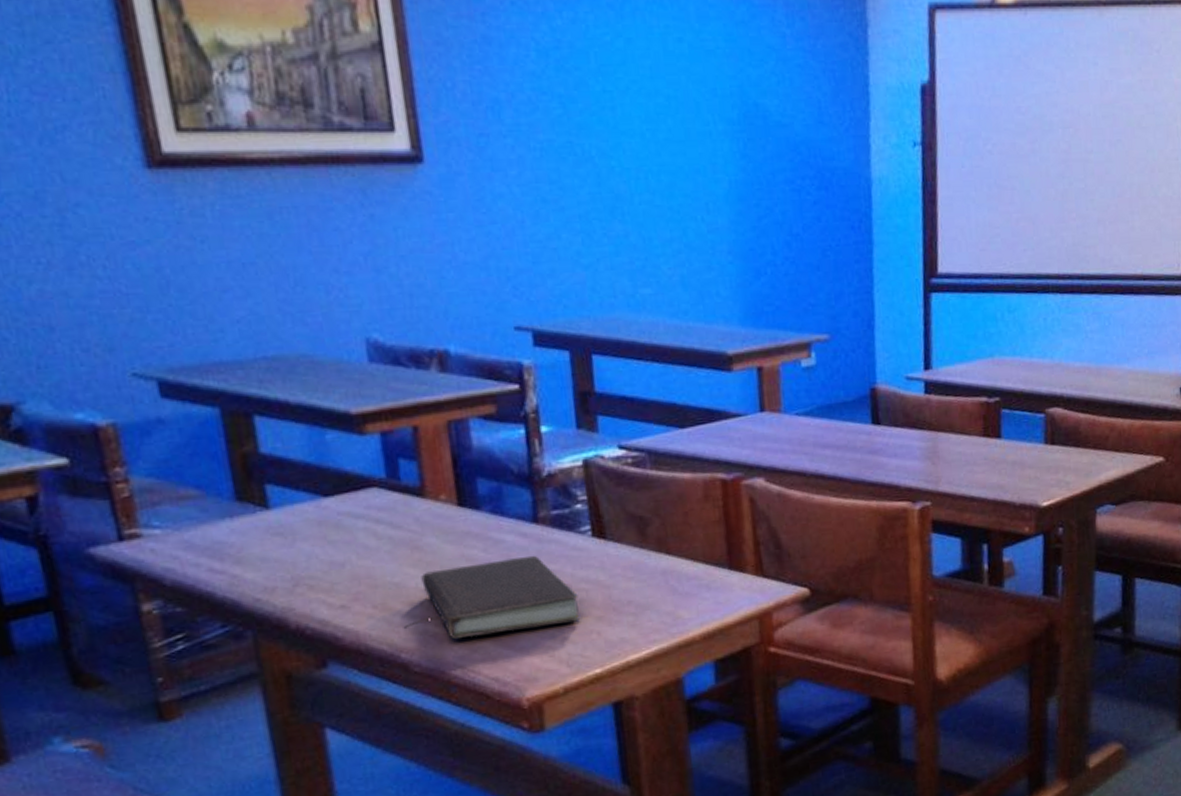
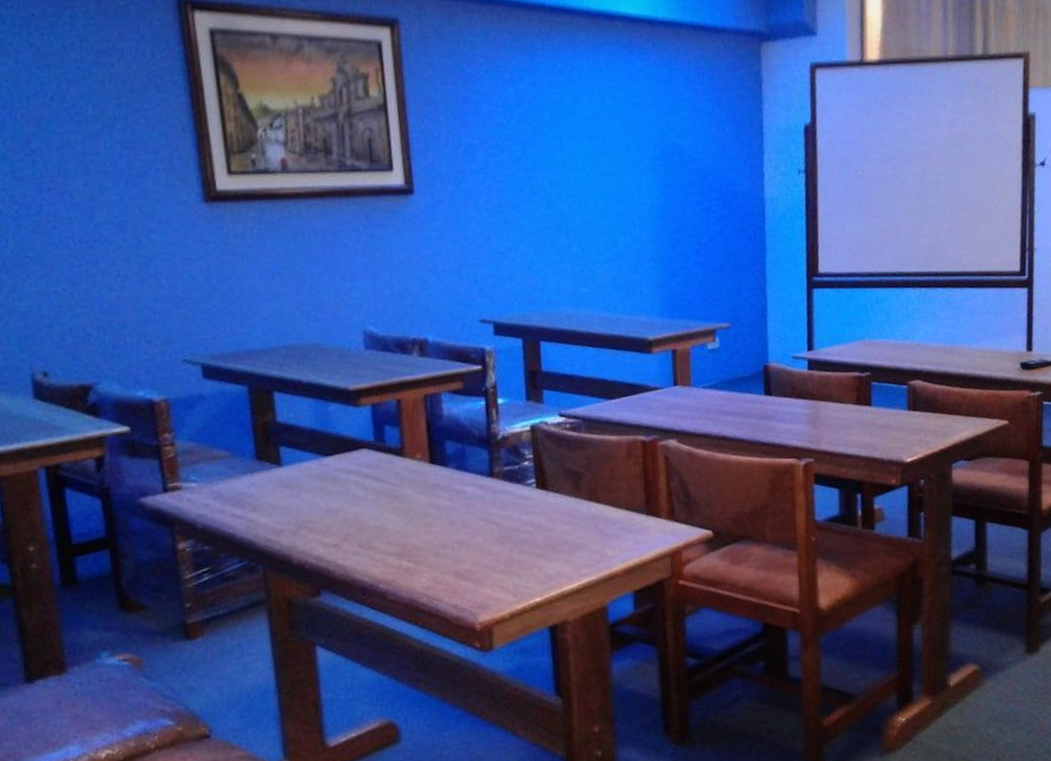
book: present [403,555,579,640] -> none [382,503,524,573]

